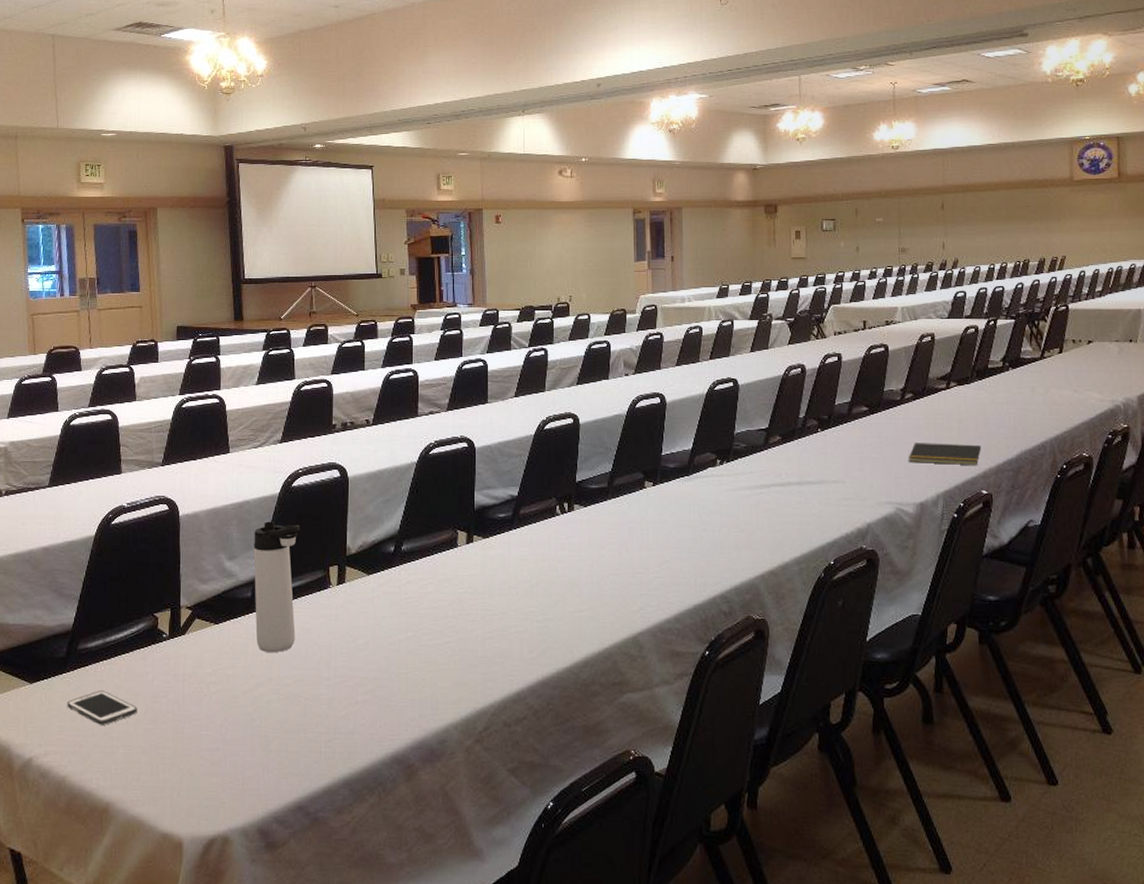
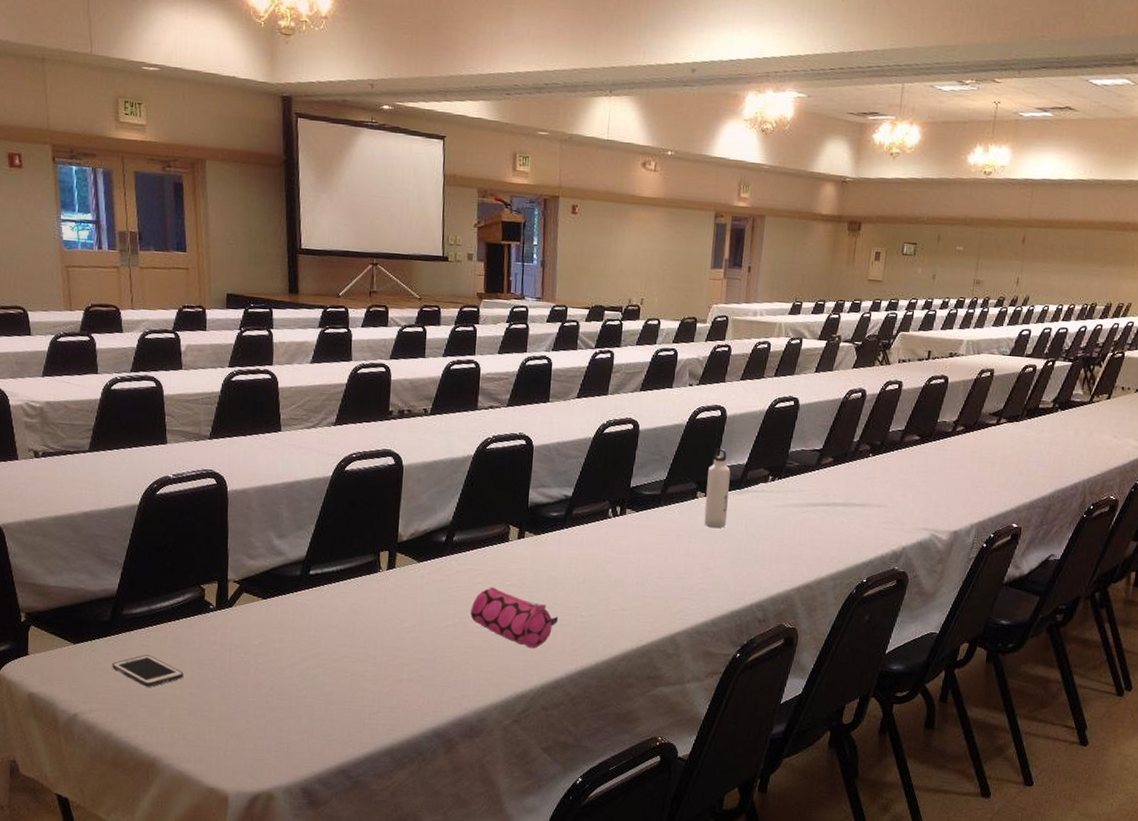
thermos bottle: present [253,521,300,652] -> none [303,503,352,630]
pencil case: none [423,596,513,660] -> present [470,587,558,649]
water bottle: none [654,436,679,517] -> present [704,448,731,528]
notepad: present [909,443,982,466] -> none [950,474,1020,501]

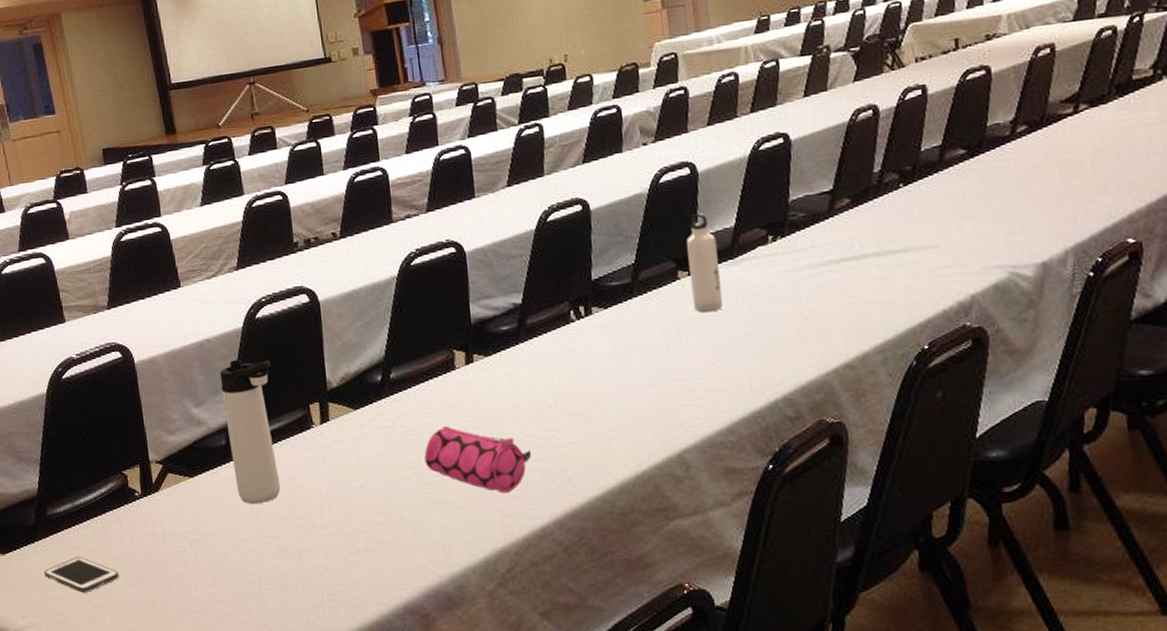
thermos bottle: none [303,503,352,630] -> present [219,359,281,504]

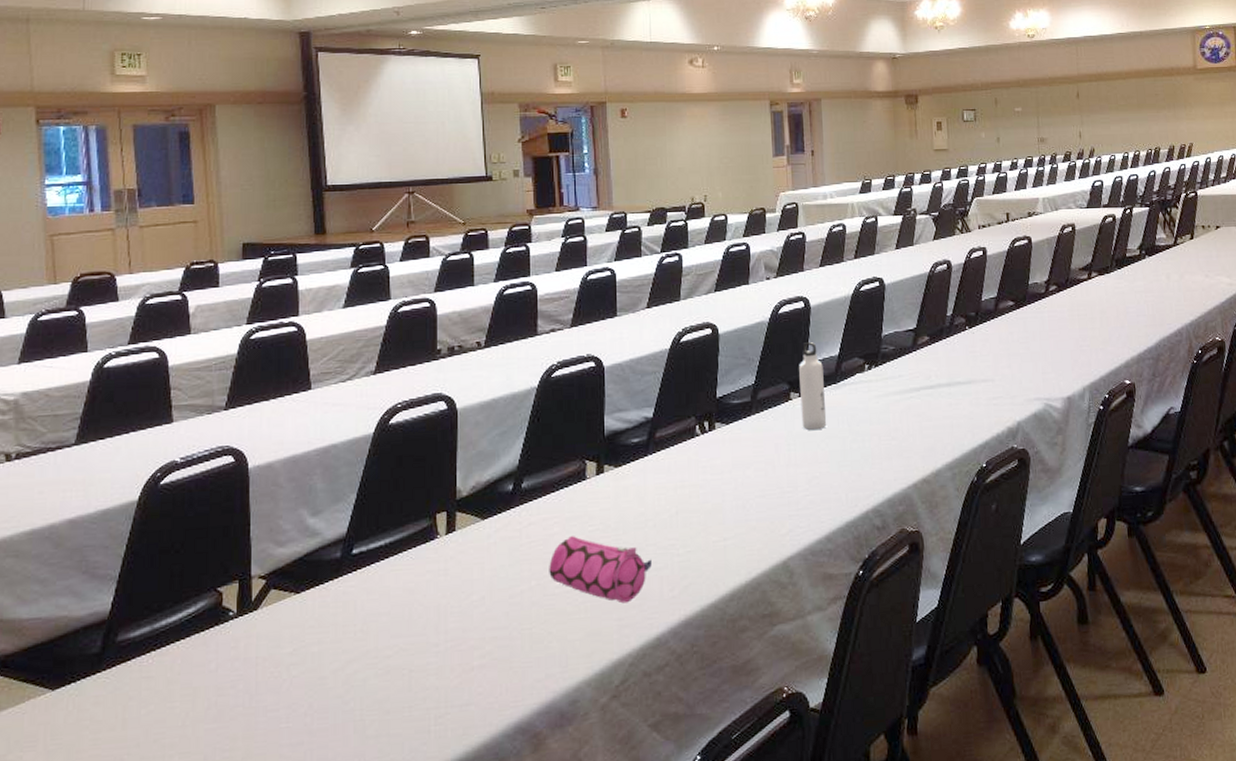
cell phone: present [44,557,119,593] -> none [103,689,197,732]
thermos bottle: present [219,359,281,504] -> none [343,466,400,621]

